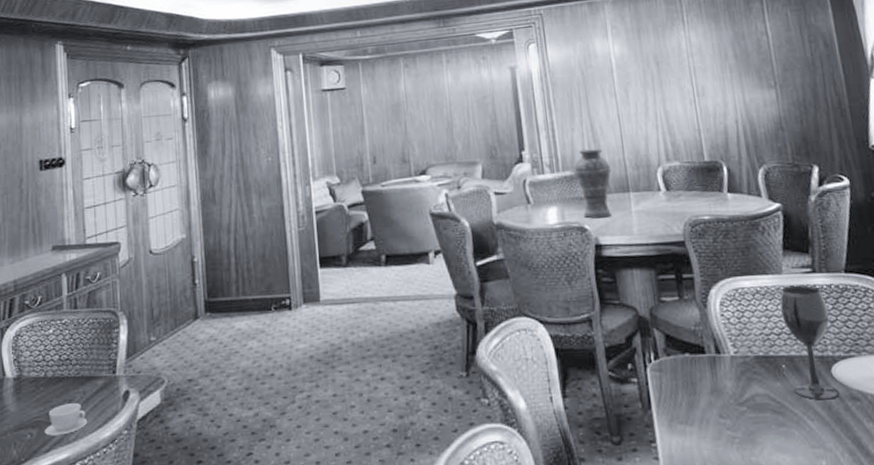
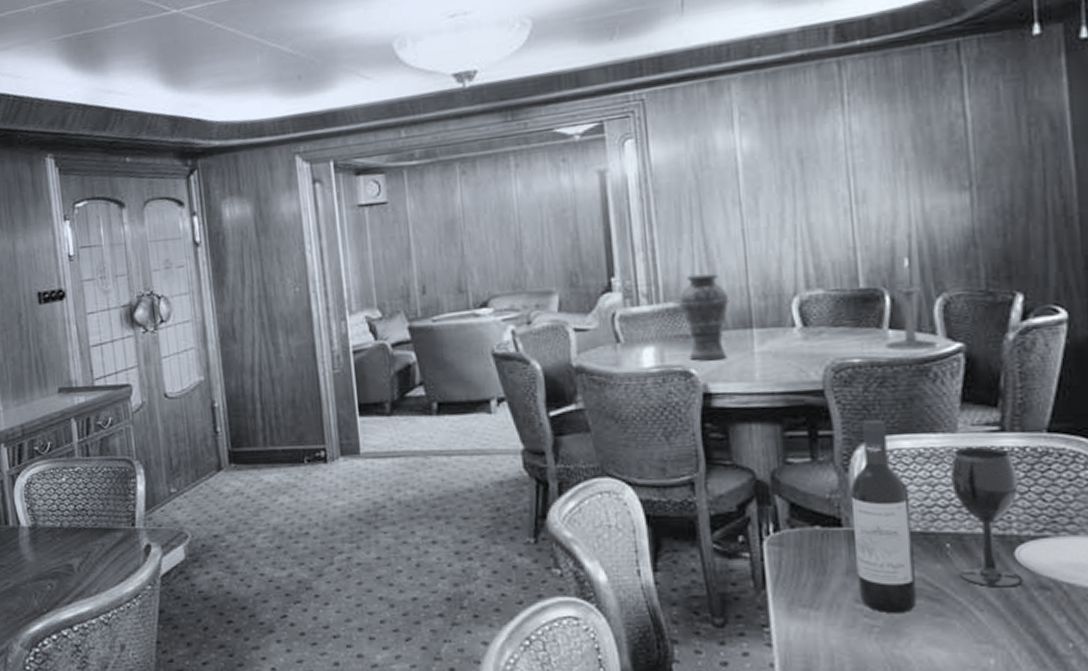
teacup: present [44,403,88,436] -> none [64,555,109,588]
wine bottle: none [709,264,765,426] -> present [850,419,916,614]
candlestick: none [726,138,763,210] -> present [884,257,937,351]

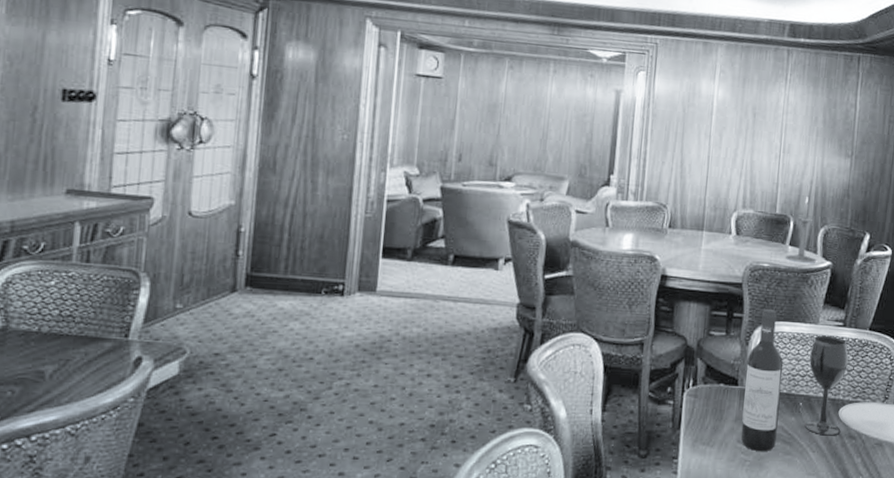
vase: present [678,273,730,361] -> none [655,184,691,251]

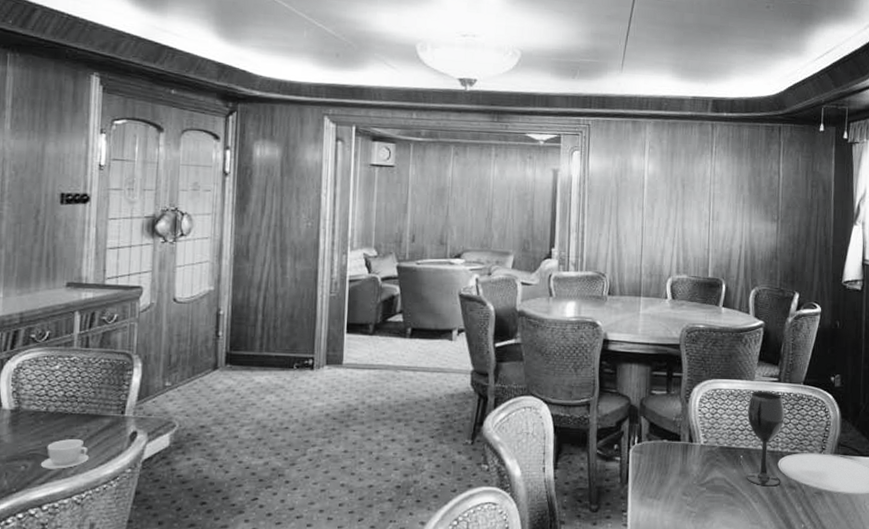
teacup: none [29,363,87,396] -> present [40,439,90,469]
wine bottle: present [740,308,784,452] -> none [685,367,723,504]
candlestick: present [785,197,816,264] -> none [719,260,749,324]

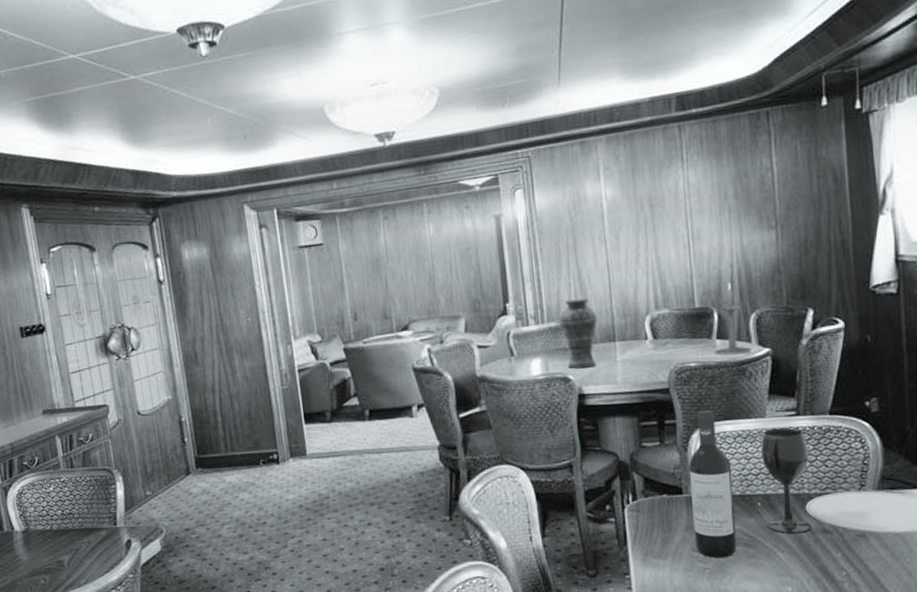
teacup: present [40,439,90,469] -> none [56,552,96,581]
vase: none [594,254,628,317] -> present [558,298,598,369]
wine bottle: none [685,367,723,504] -> present [688,409,736,558]
candlestick: none [719,260,749,324] -> present [713,282,752,356]

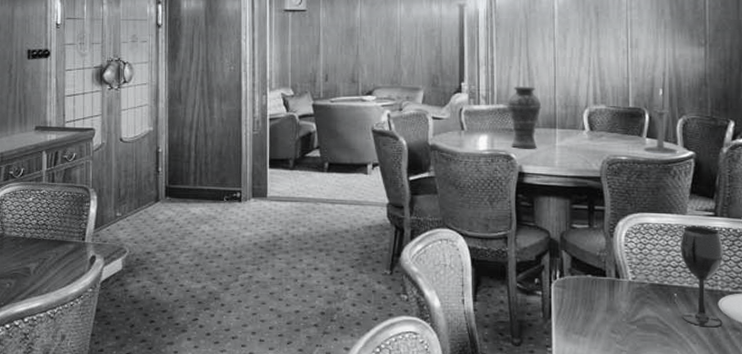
wine bottle: present [688,409,736,558] -> none [613,200,652,343]

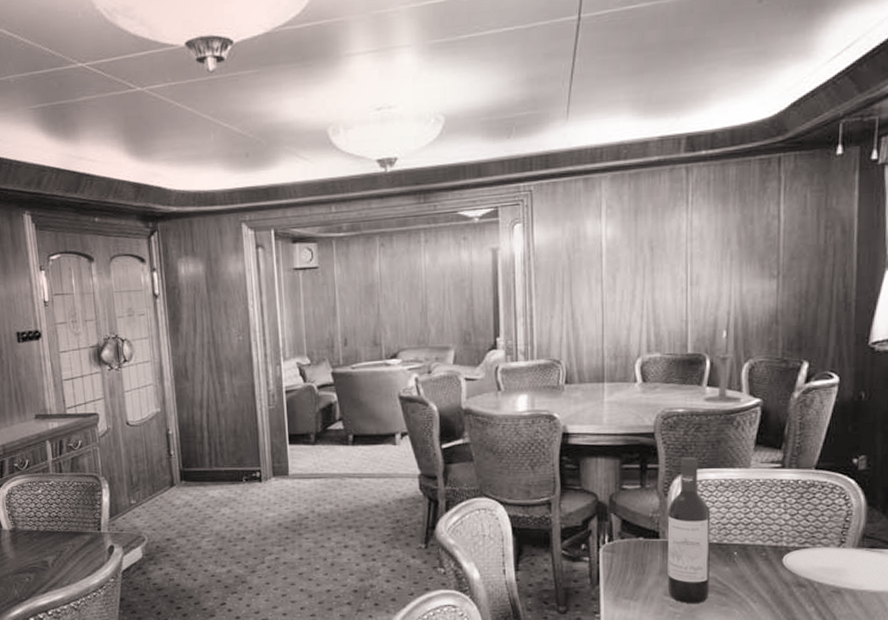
vase: present [506,86,542,149] -> none [548,337,588,407]
wine bottle: none [613,200,652,343] -> present [667,456,711,604]
wine glass: present [681,225,723,328] -> none [741,479,790,585]

